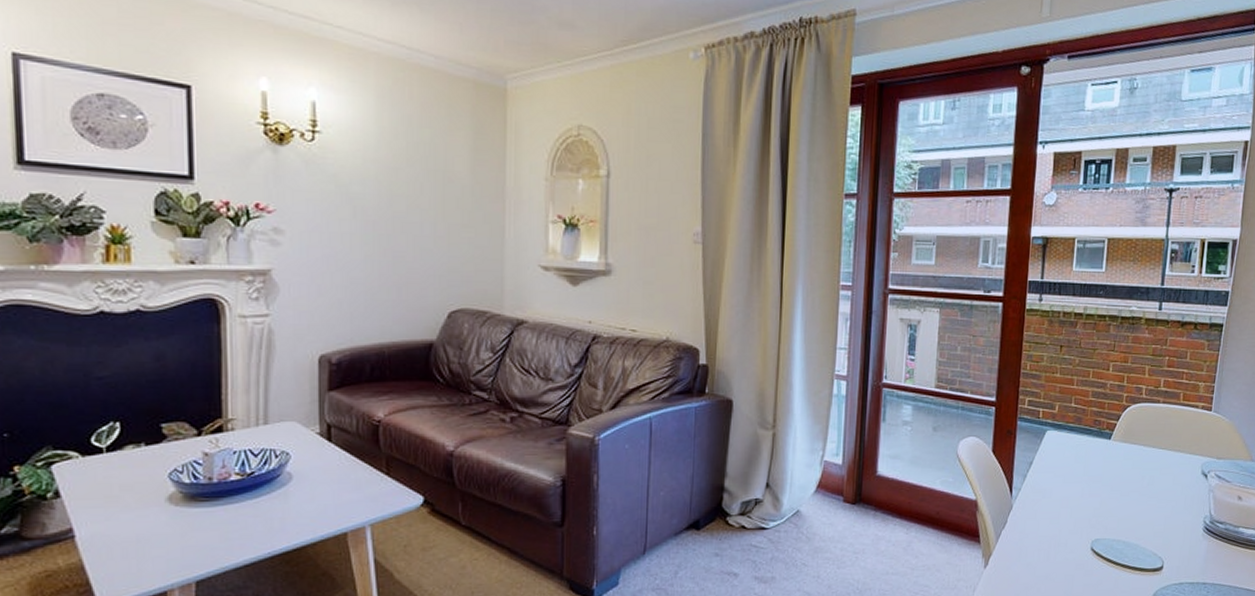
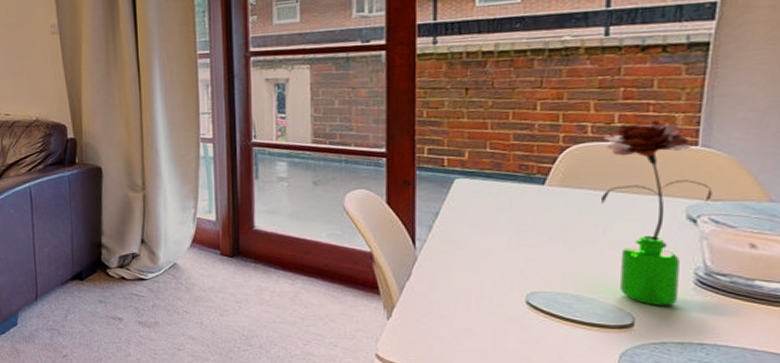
flower: none [1147,387,1218,551] -> present [600,120,713,306]

